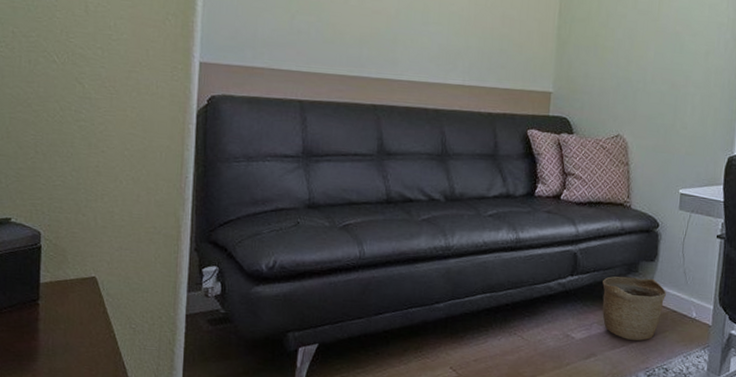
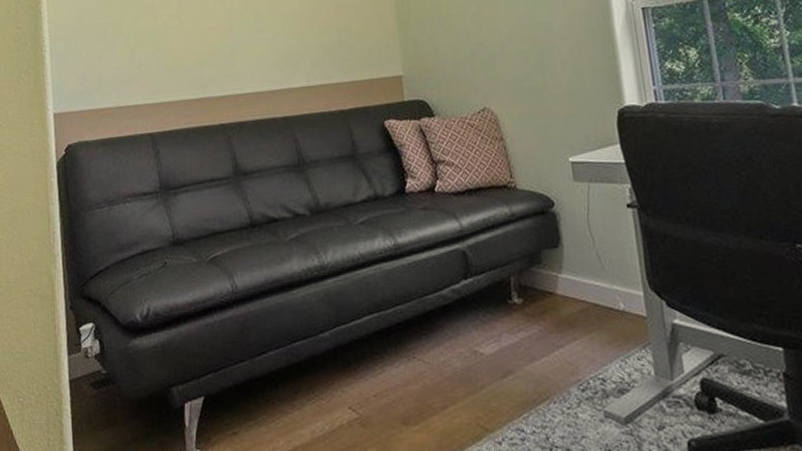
basket: present [602,276,667,341] -> none [502,268,583,348]

